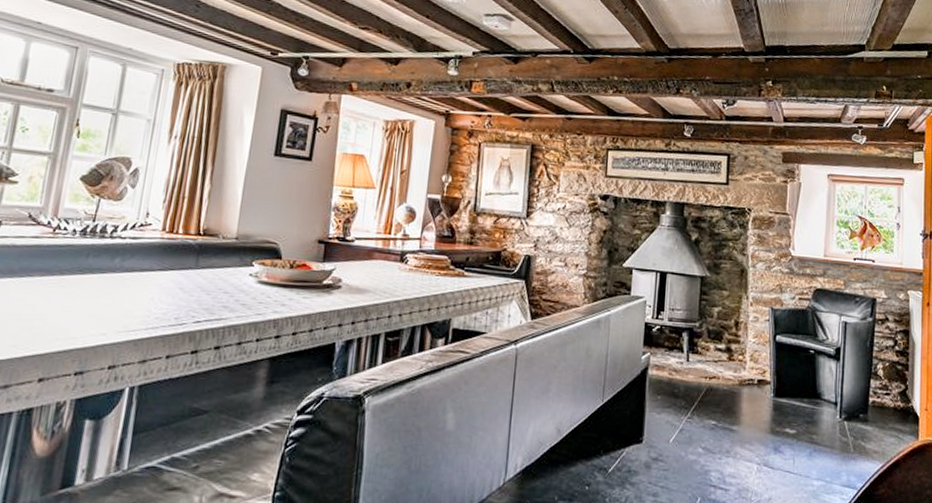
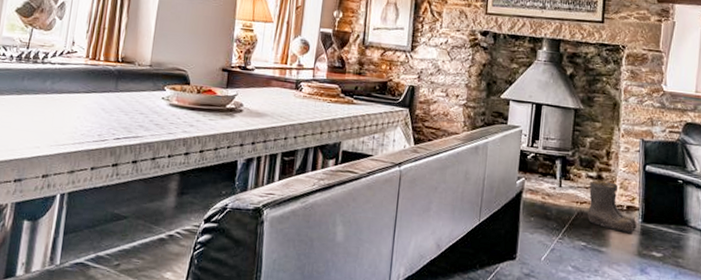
boots: none [717,352,769,410] -> present [588,179,637,234]

